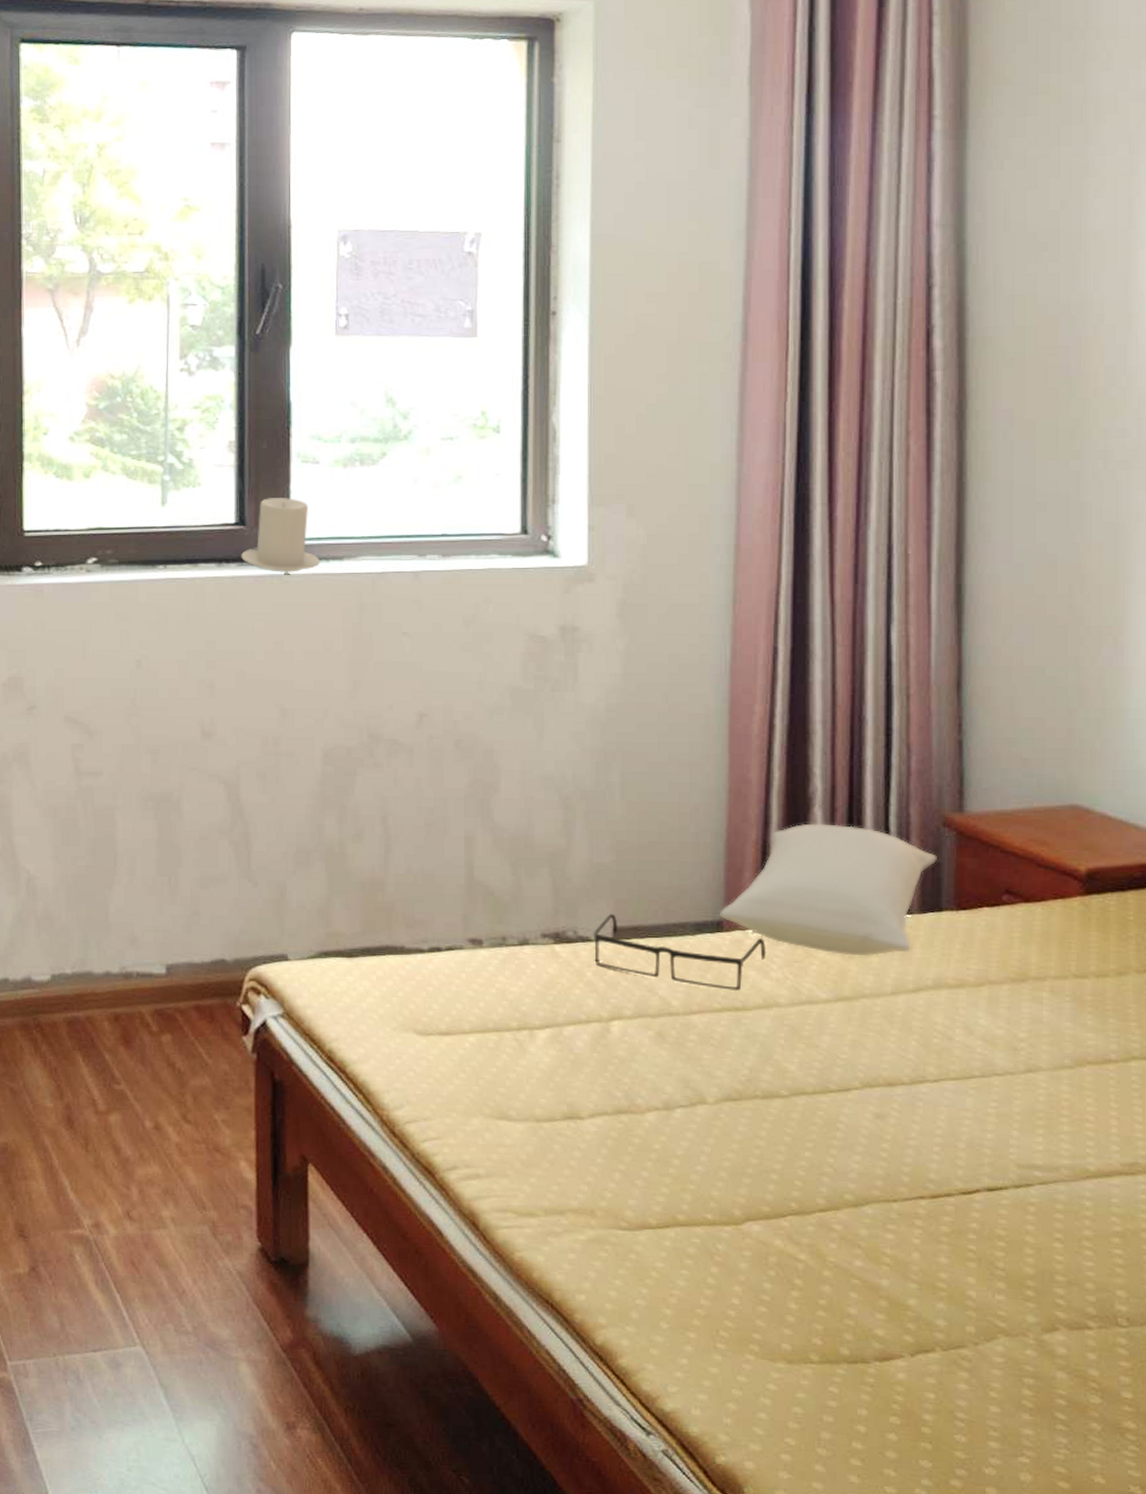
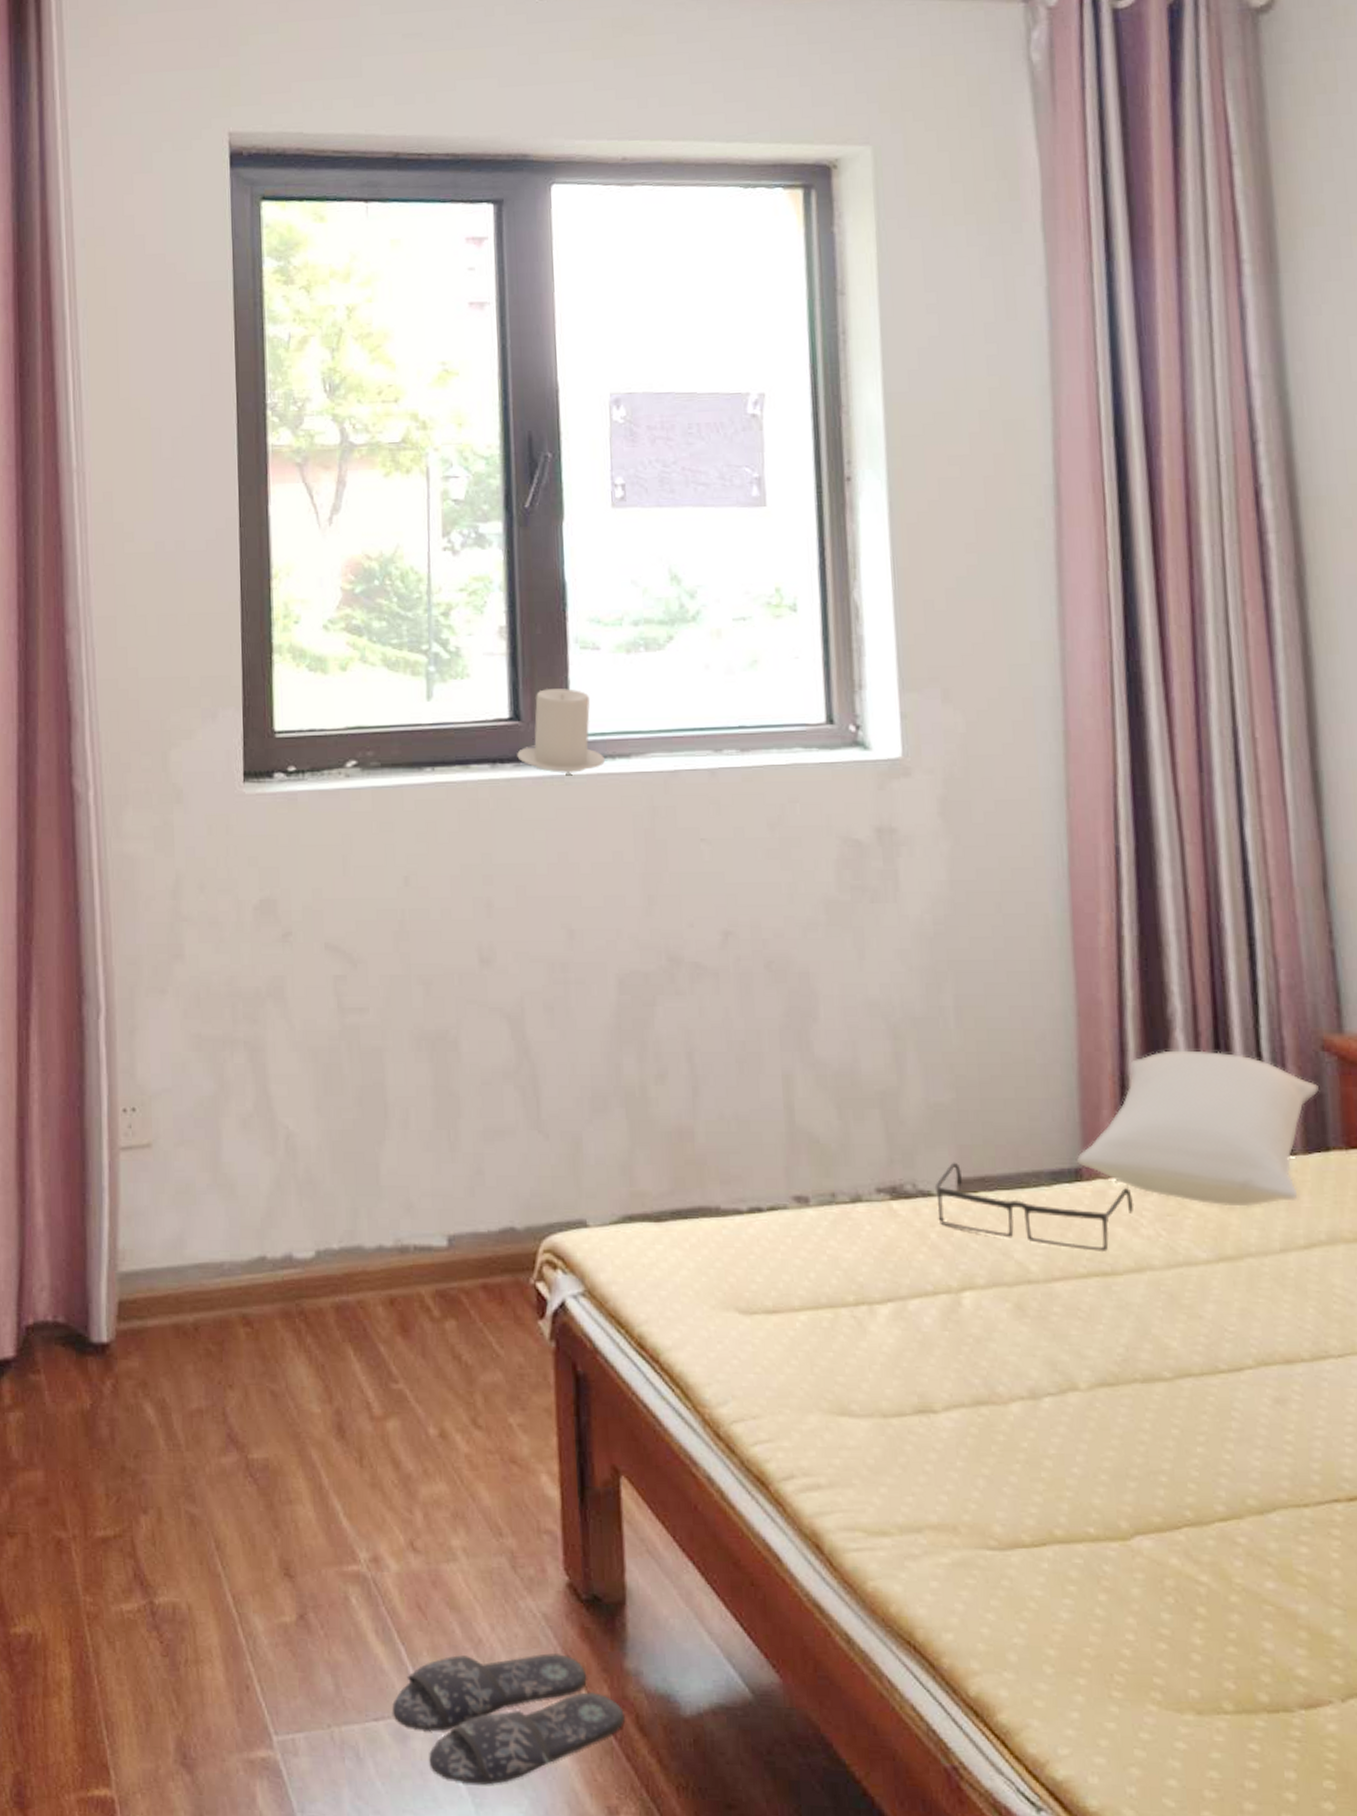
slippers: none [108,1302,304,1403] -> present [392,1653,625,1785]

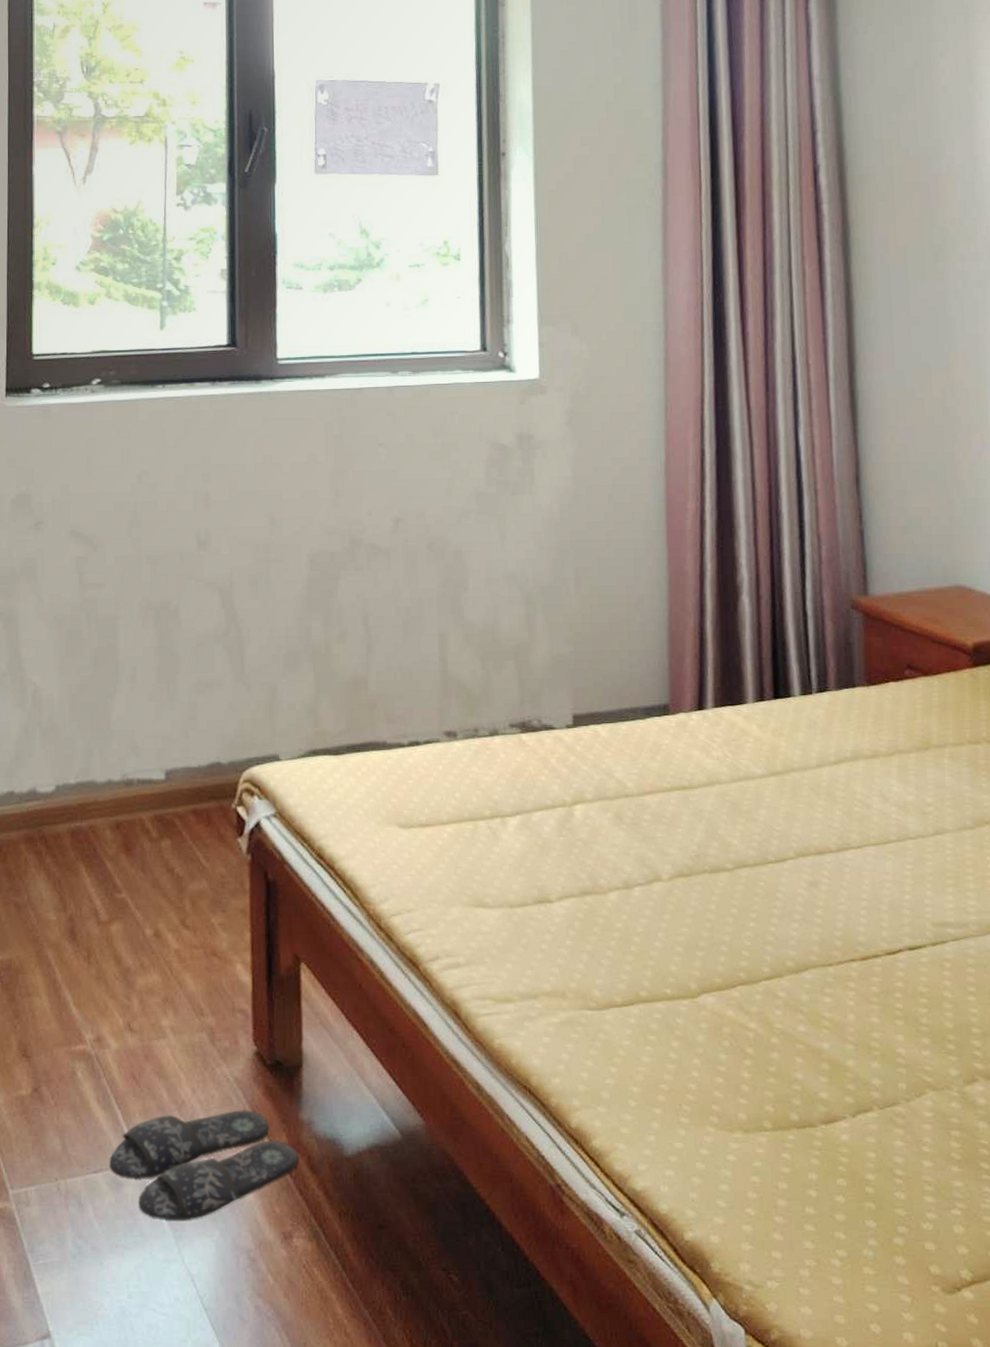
candle: present [517,688,605,773] -> none [233,321,304,390]
glasses: present [934,1162,1135,1253] -> none [555,701,708,771]
pillow: present [1076,1050,1319,1207] -> none [664,610,848,733]

